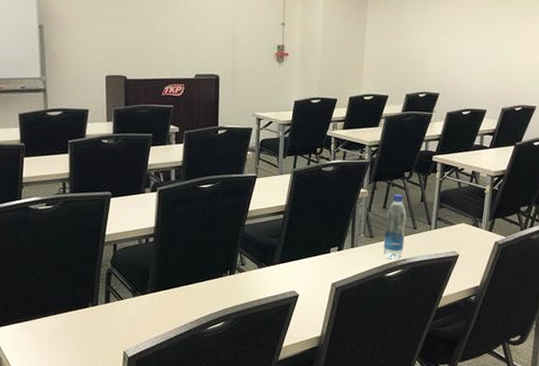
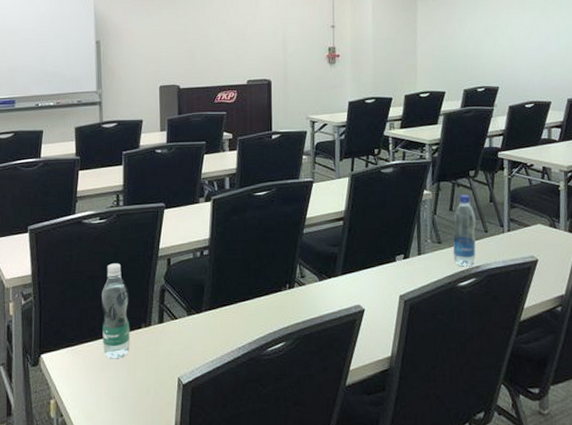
bottle: none [48,247,78,334] -> present [101,263,130,359]

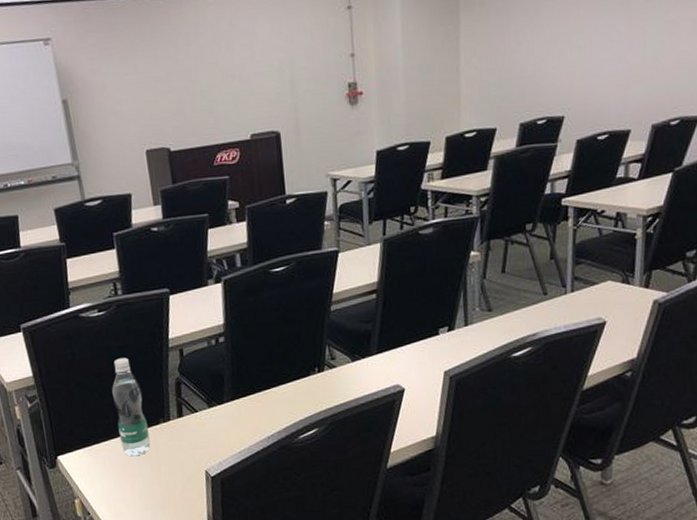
bottle: present [453,195,476,267] -> none [505,253,534,336]

